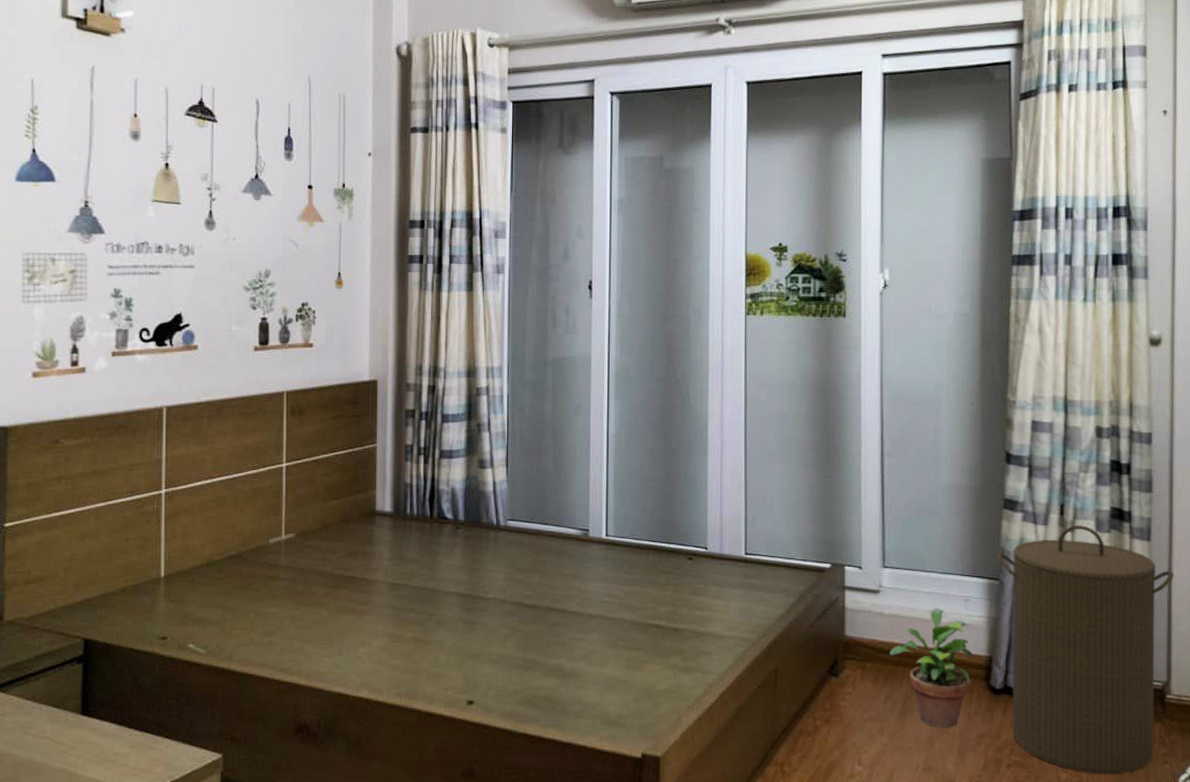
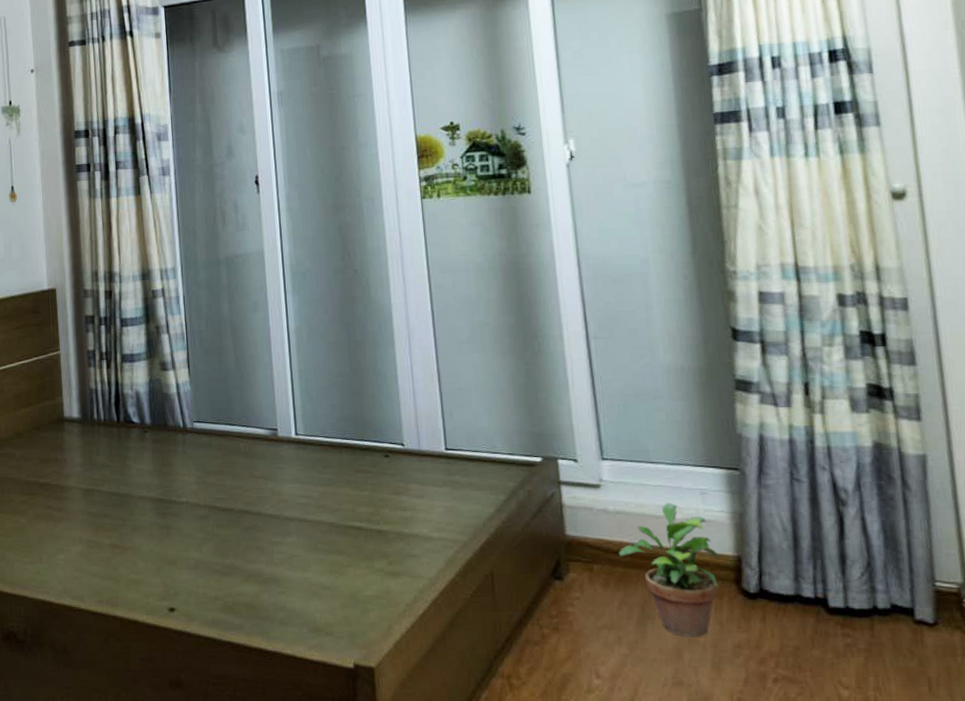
laundry hamper: present [997,524,1174,774] -> none [734,405,957,692]

